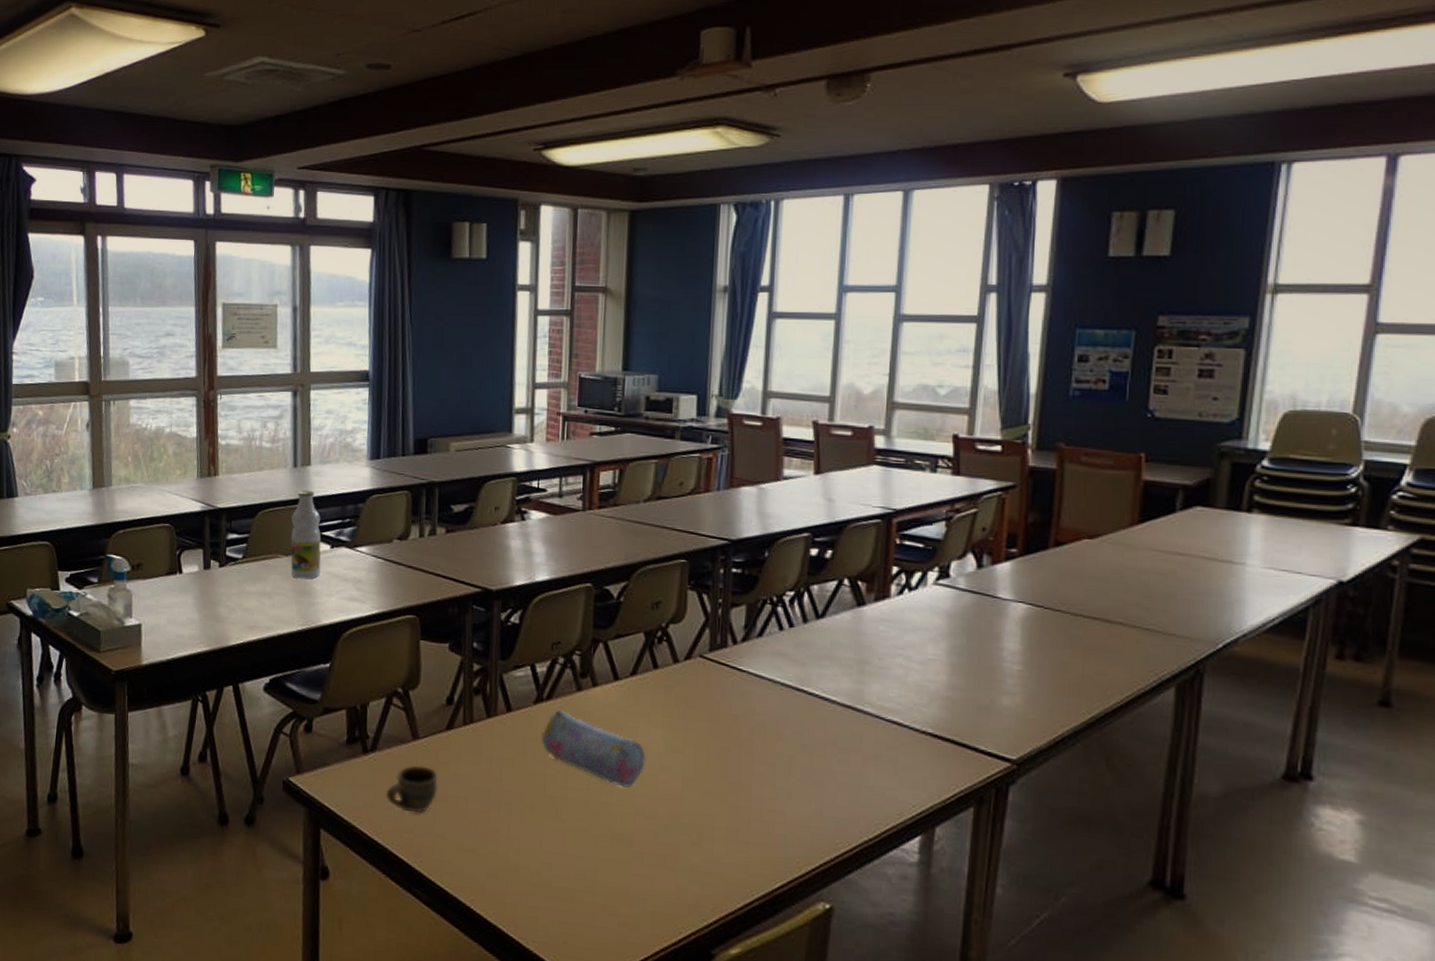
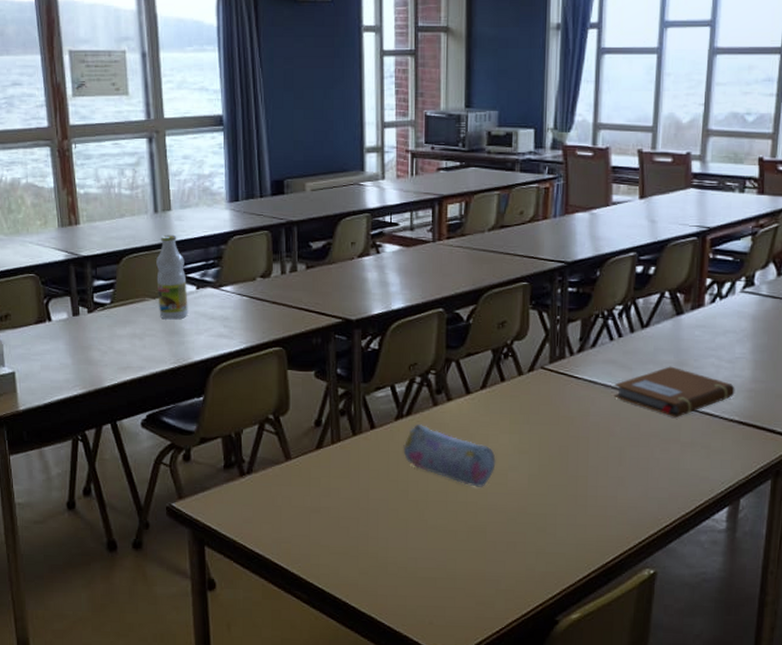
cup: present [385,765,439,814] -> none [263,483,312,525]
notebook: none [783,664,928,724] -> present [613,366,735,417]

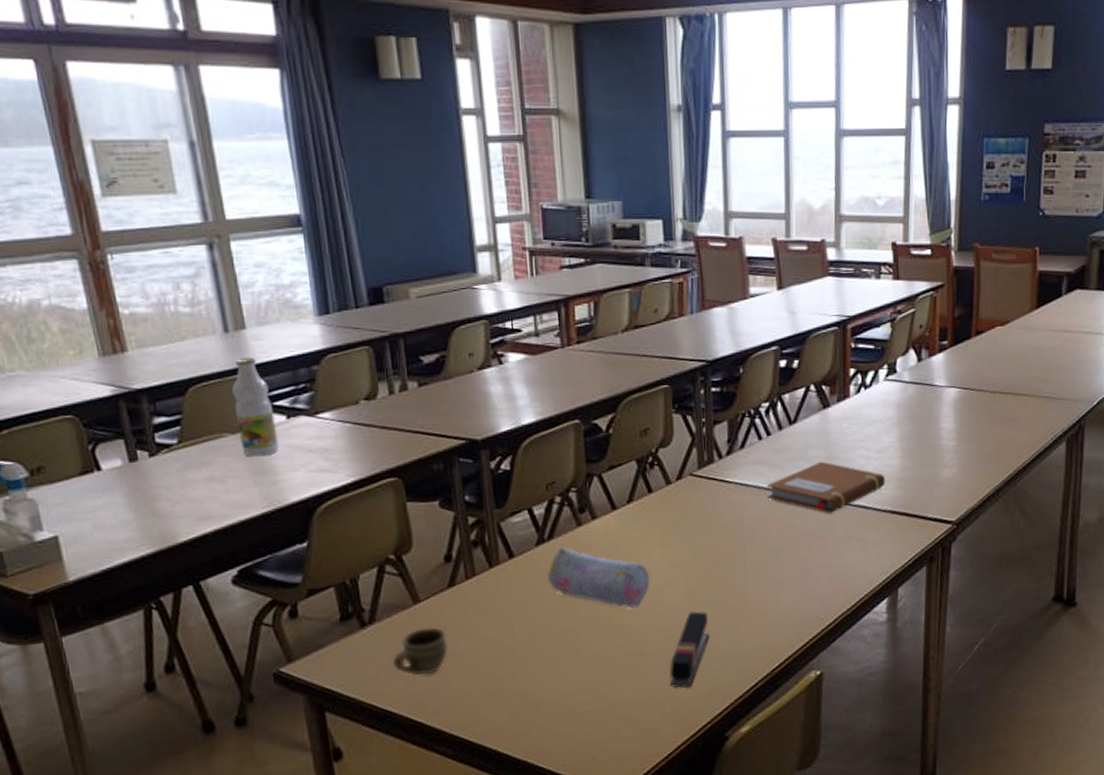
cup: none [263,483,312,525] -> present [393,627,449,676]
stapler: none [507,497,548,568] -> present [670,611,710,688]

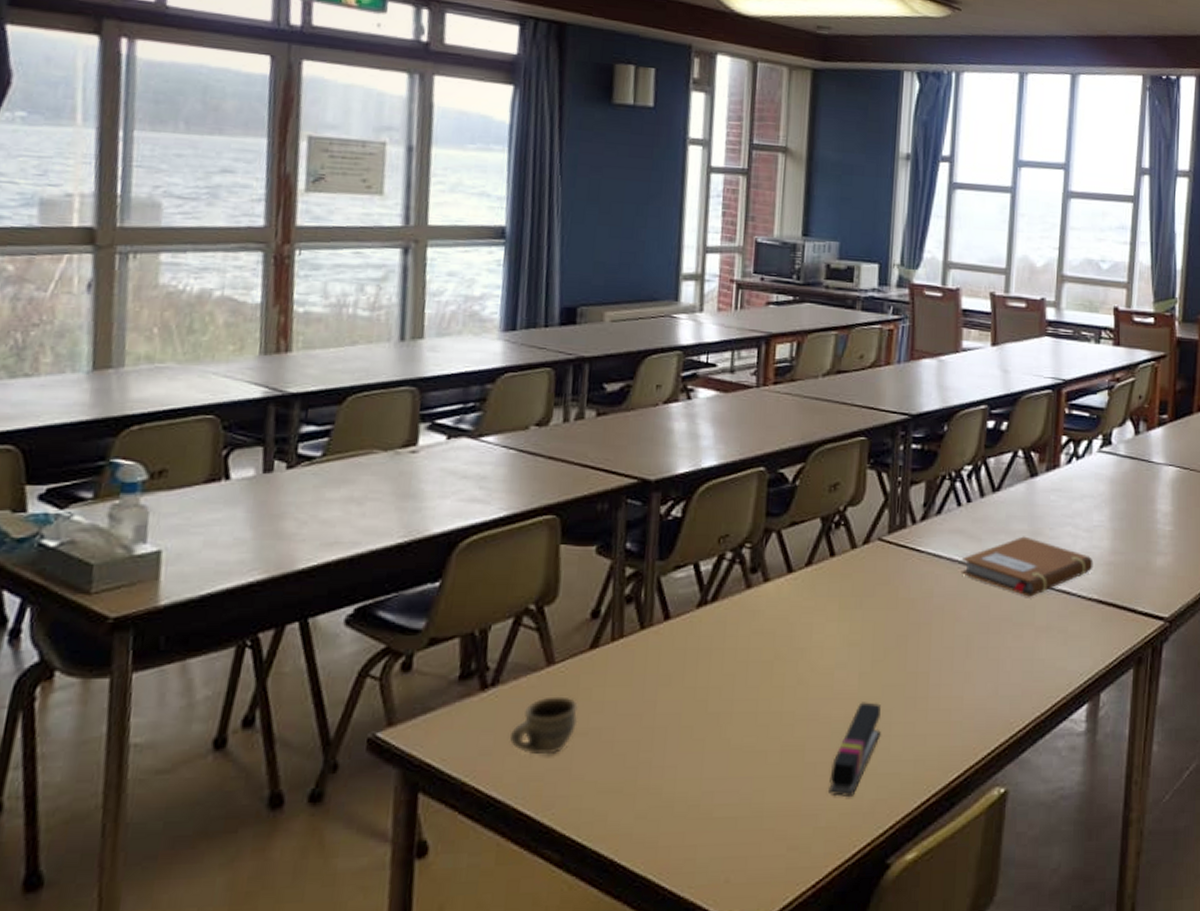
bottle: present [232,357,279,457] -> none [390,368,435,479]
pencil case: present [547,548,650,608] -> none [704,613,821,692]

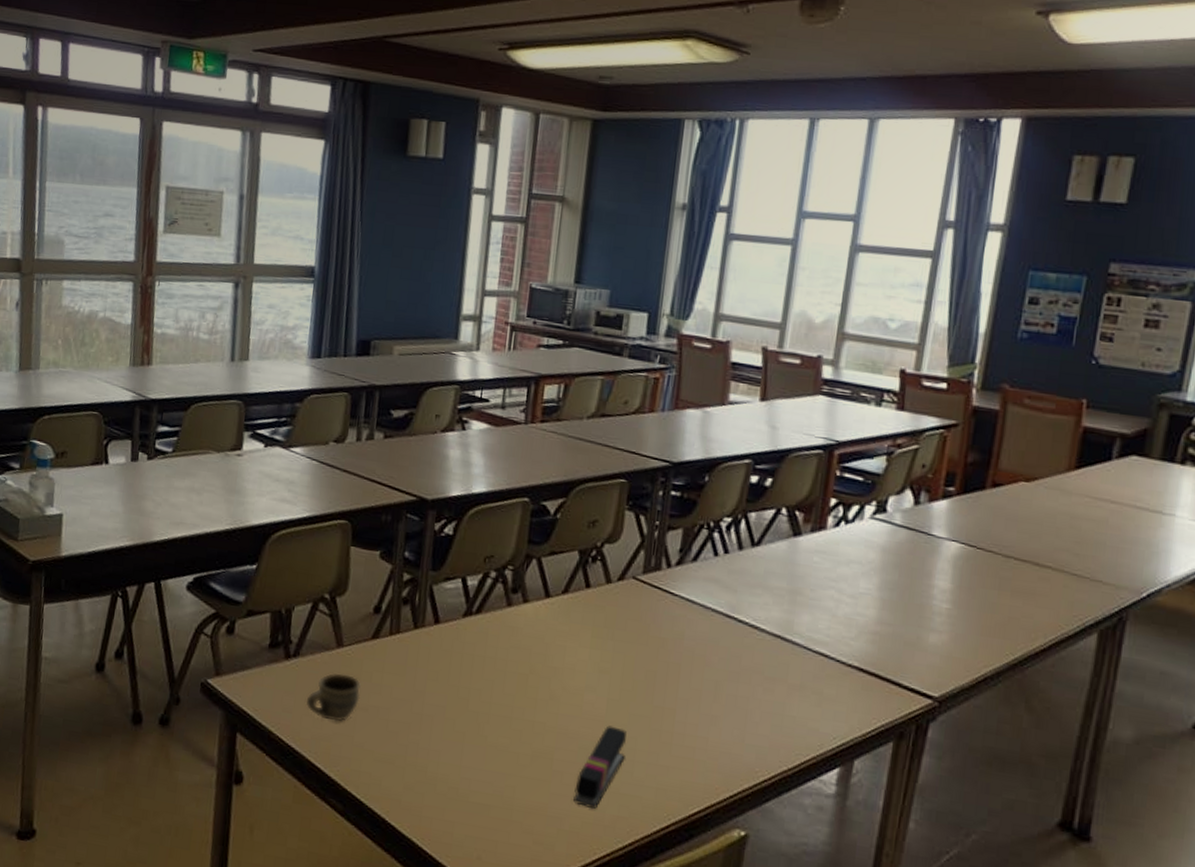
notebook: present [960,536,1094,597] -> none [713,593,857,654]

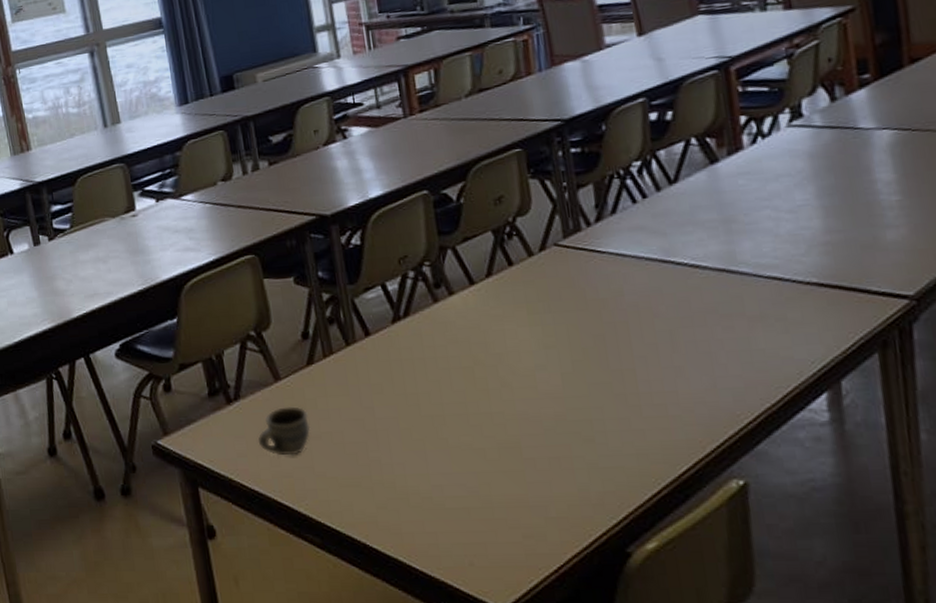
stapler: present [573,725,627,809] -> none [551,400,596,489]

